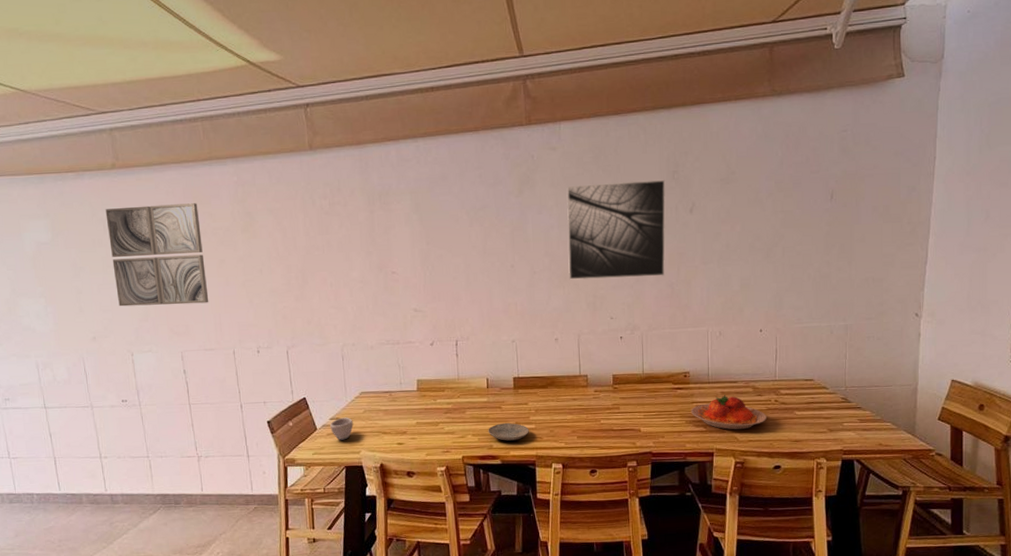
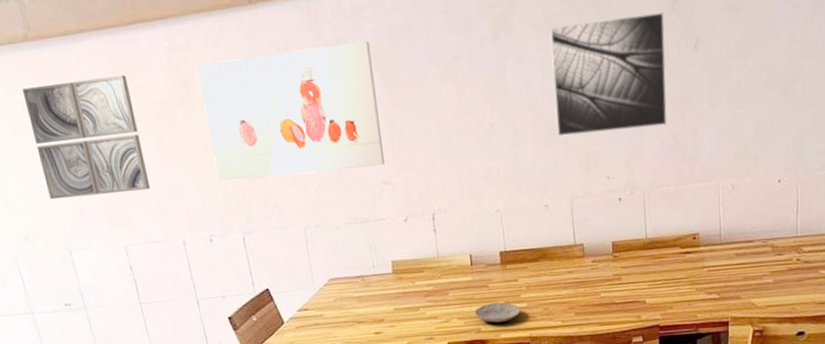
wall art: none [259,187,417,301] -> present [196,40,385,182]
cup: present [330,417,353,440] -> none [298,307,324,333]
plate: present [690,395,767,430] -> none [701,256,788,295]

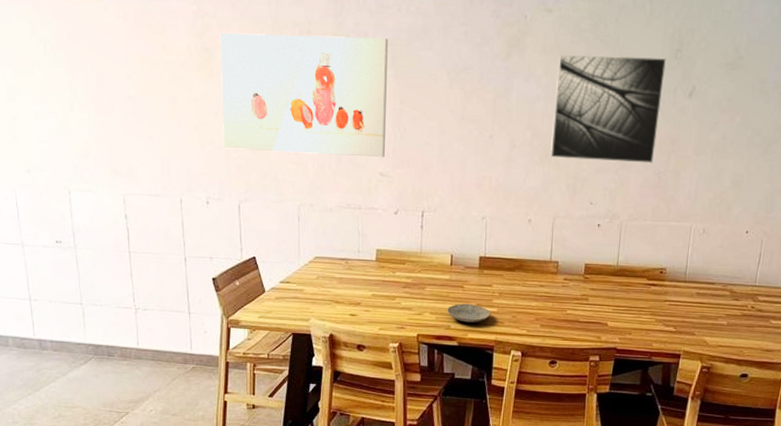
wall art: present [22,75,151,200] -> none [47,28,157,144]

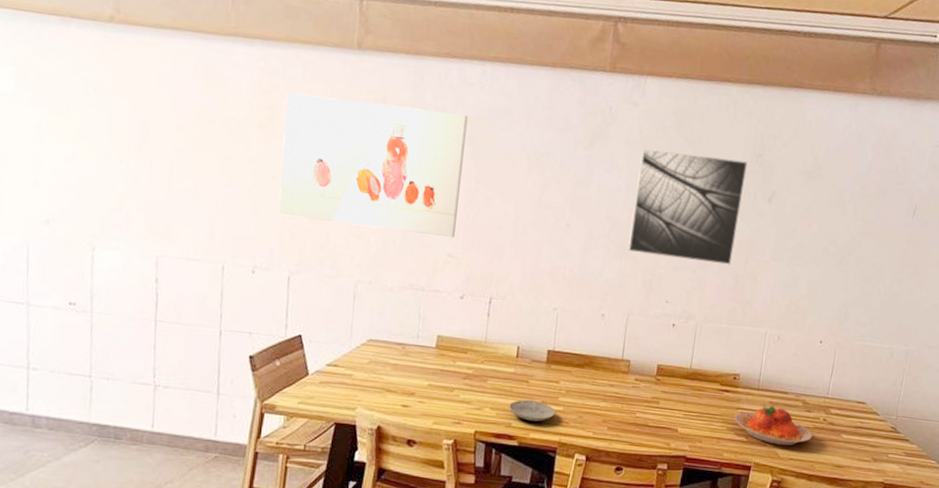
plate: none [662,296,741,334] -> present [734,405,812,446]

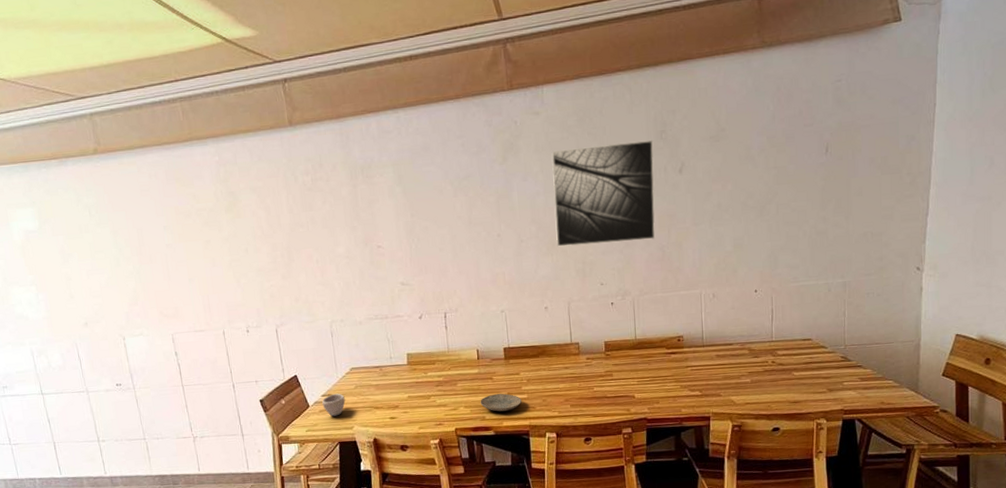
wall art: present [278,93,468,238] -> none [241,159,403,280]
cup: none [325,365,354,392] -> present [322,393,345,417]
plate: present [734,405,812,446] -> none [685,358,764,393]

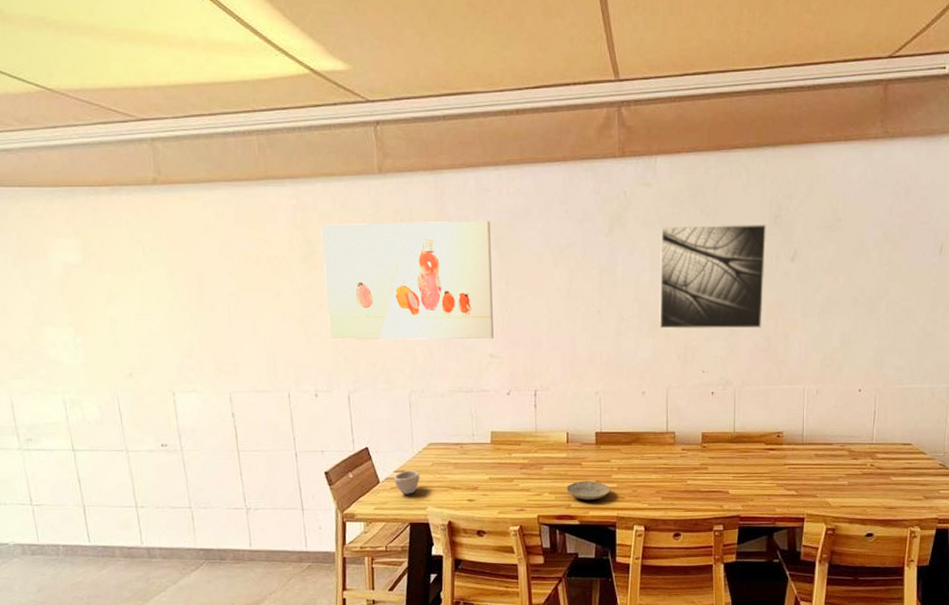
wall art: none [241,159,403,280] -> present [321,220,493,340]

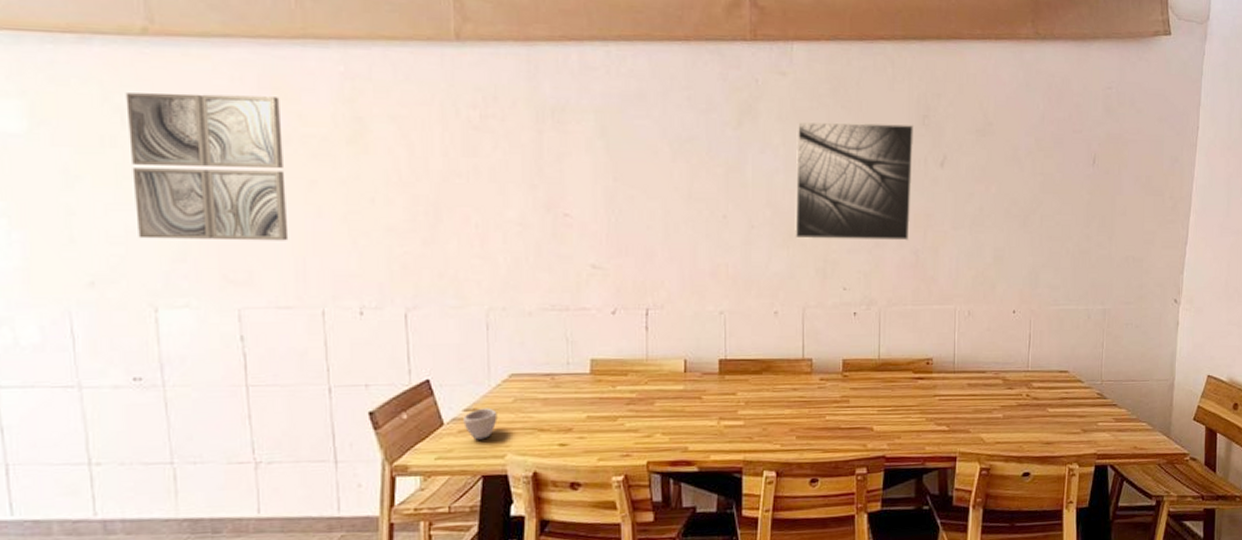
wall art: none [144,227,262,341] -> present [125,93,289,241]
wall art: present [321,220,493,340] -> none [376,98,596,247]
plate: present [566,481,610,500] -> none [683,418,736,442]

